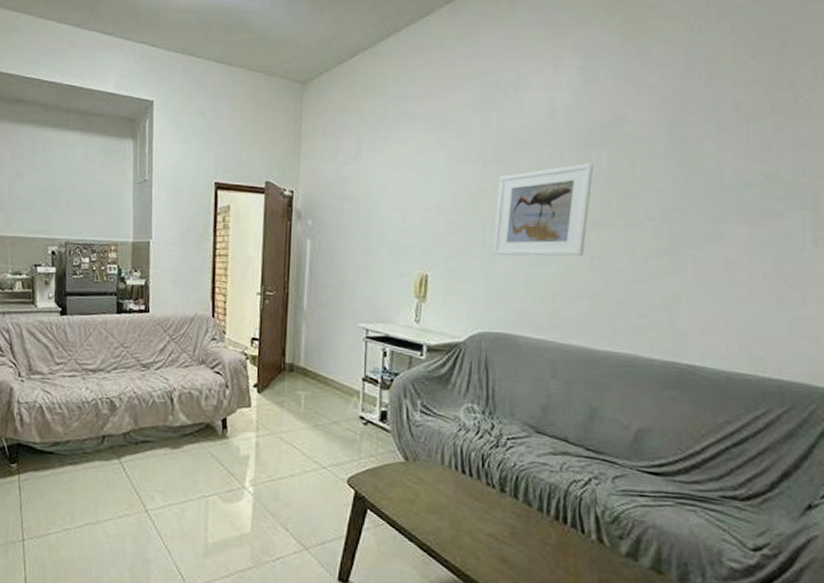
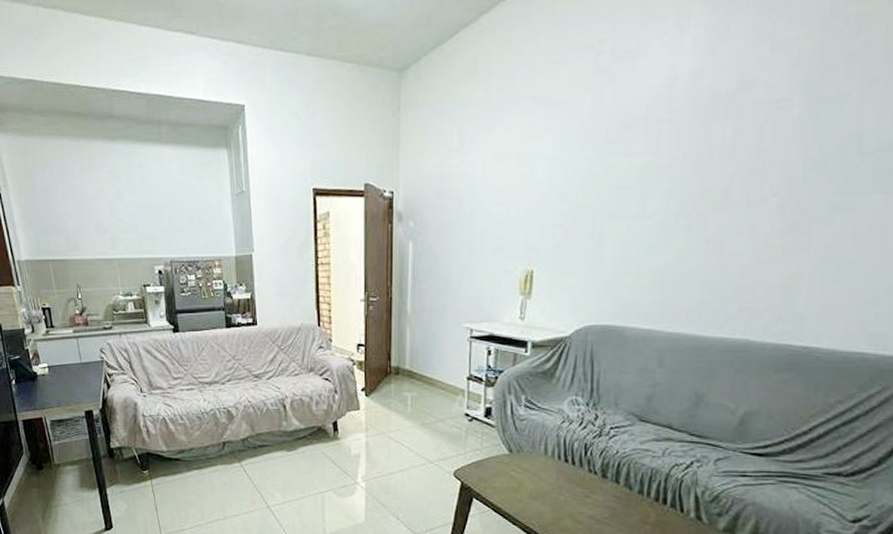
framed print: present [492,163,594,257] -> none [601,137,717,246]

